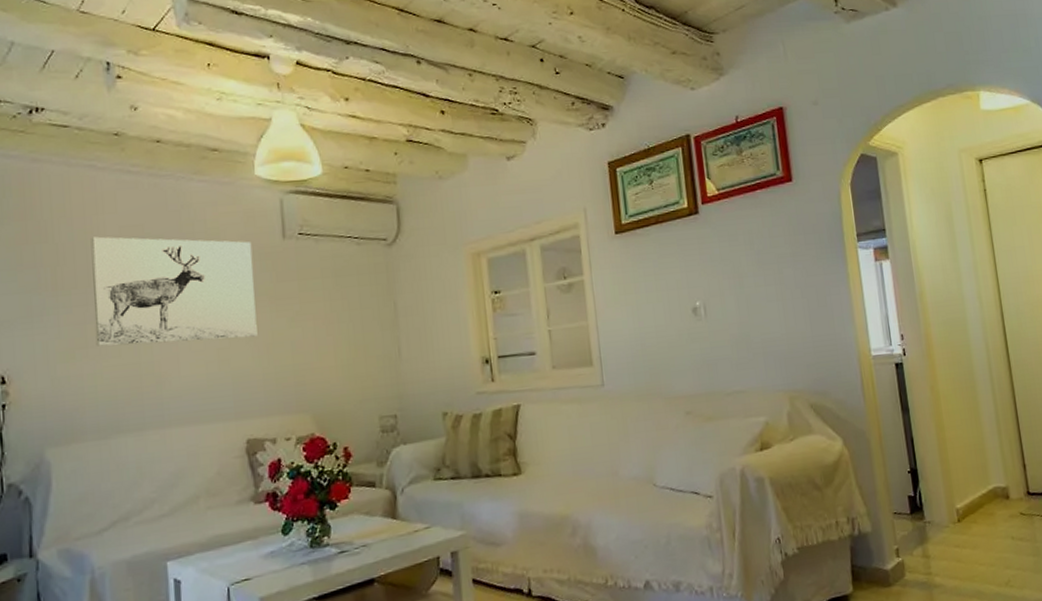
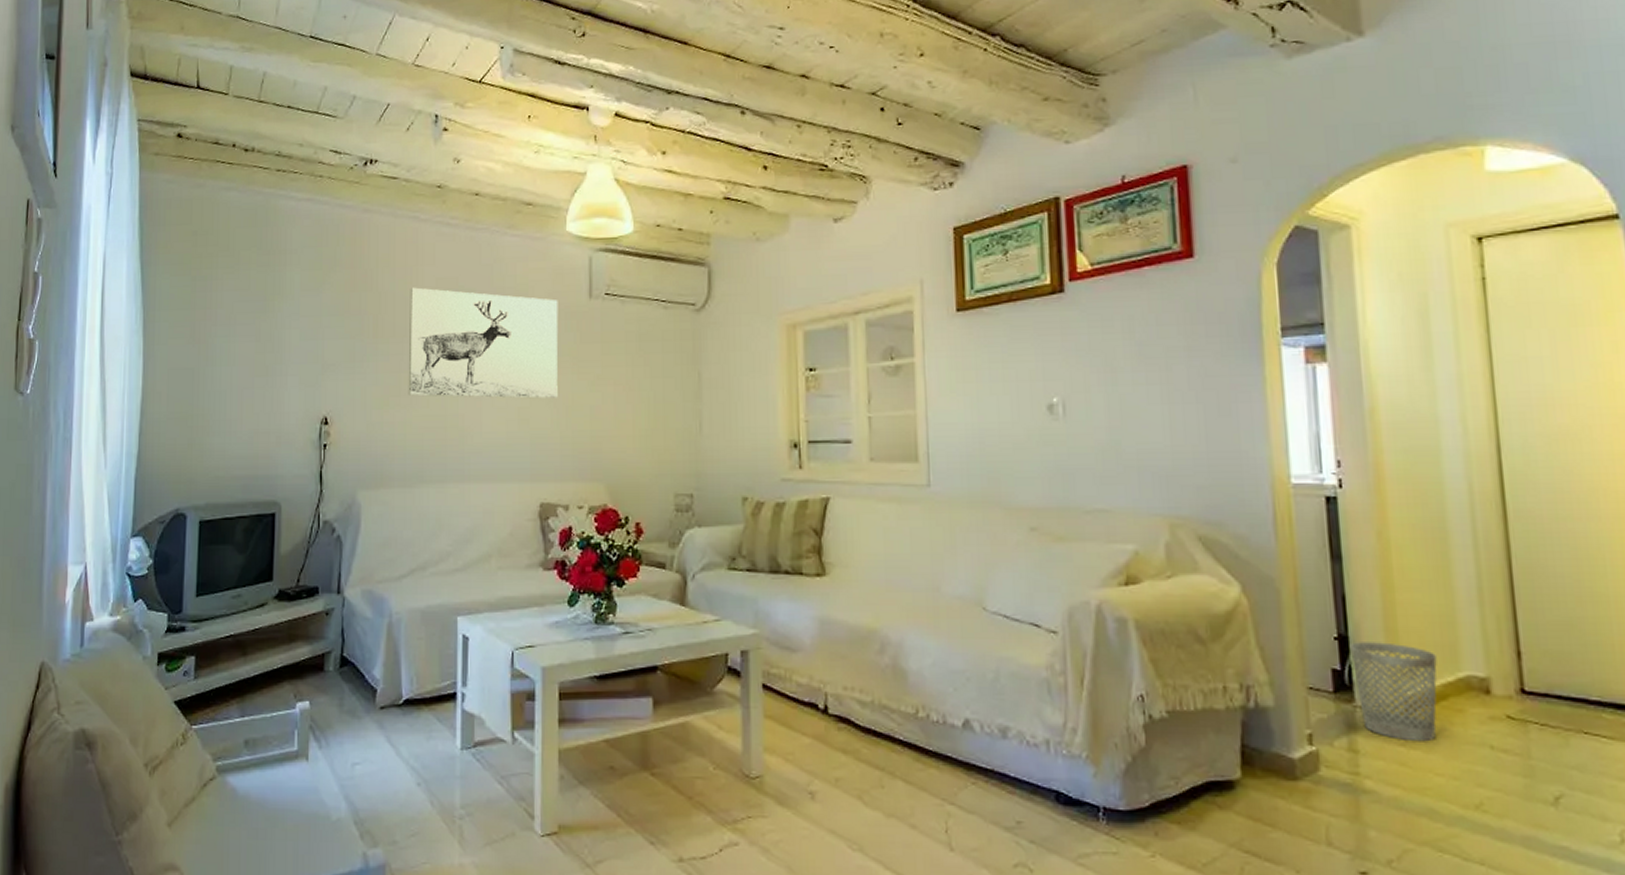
wastebasket: none [918,470,978,543] -> present [1349,642,1437,742]

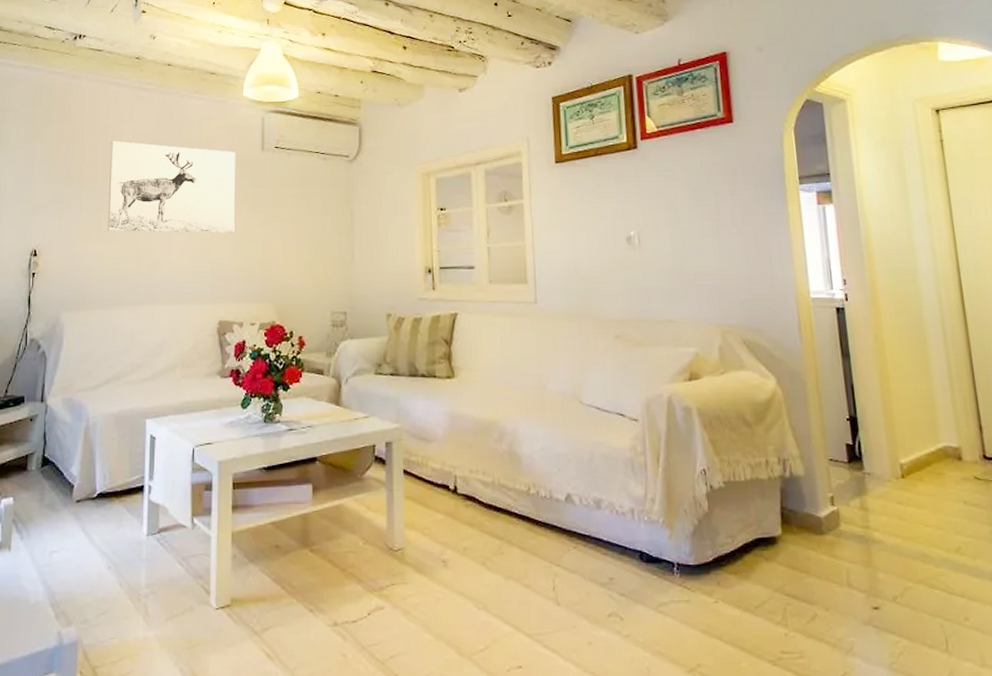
wastebasket: present [1349,642,1437,742] -> none [858,421,924,500]

